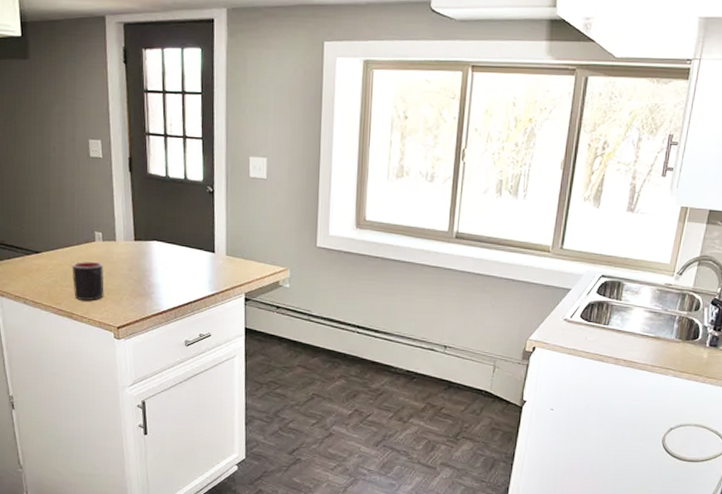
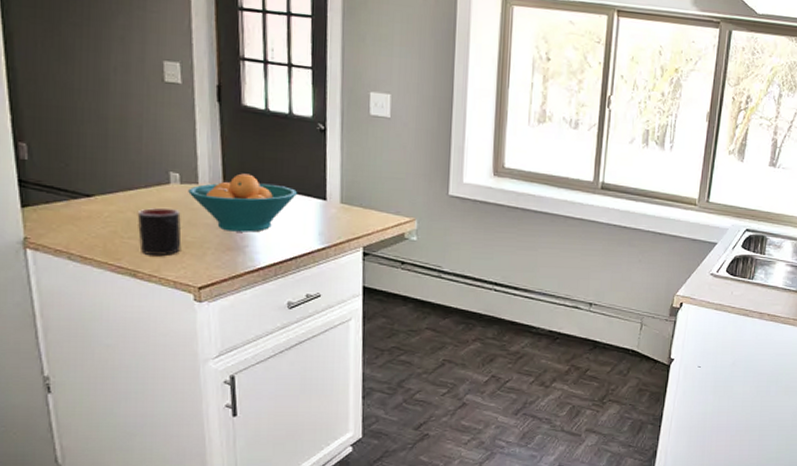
fruit bowl: none [109,231,191,281] -> present [188,173,297,233]

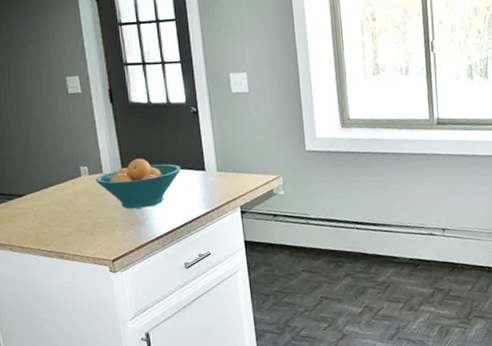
mug: present [137,208,182,255] -> none [58,197,95,238]

